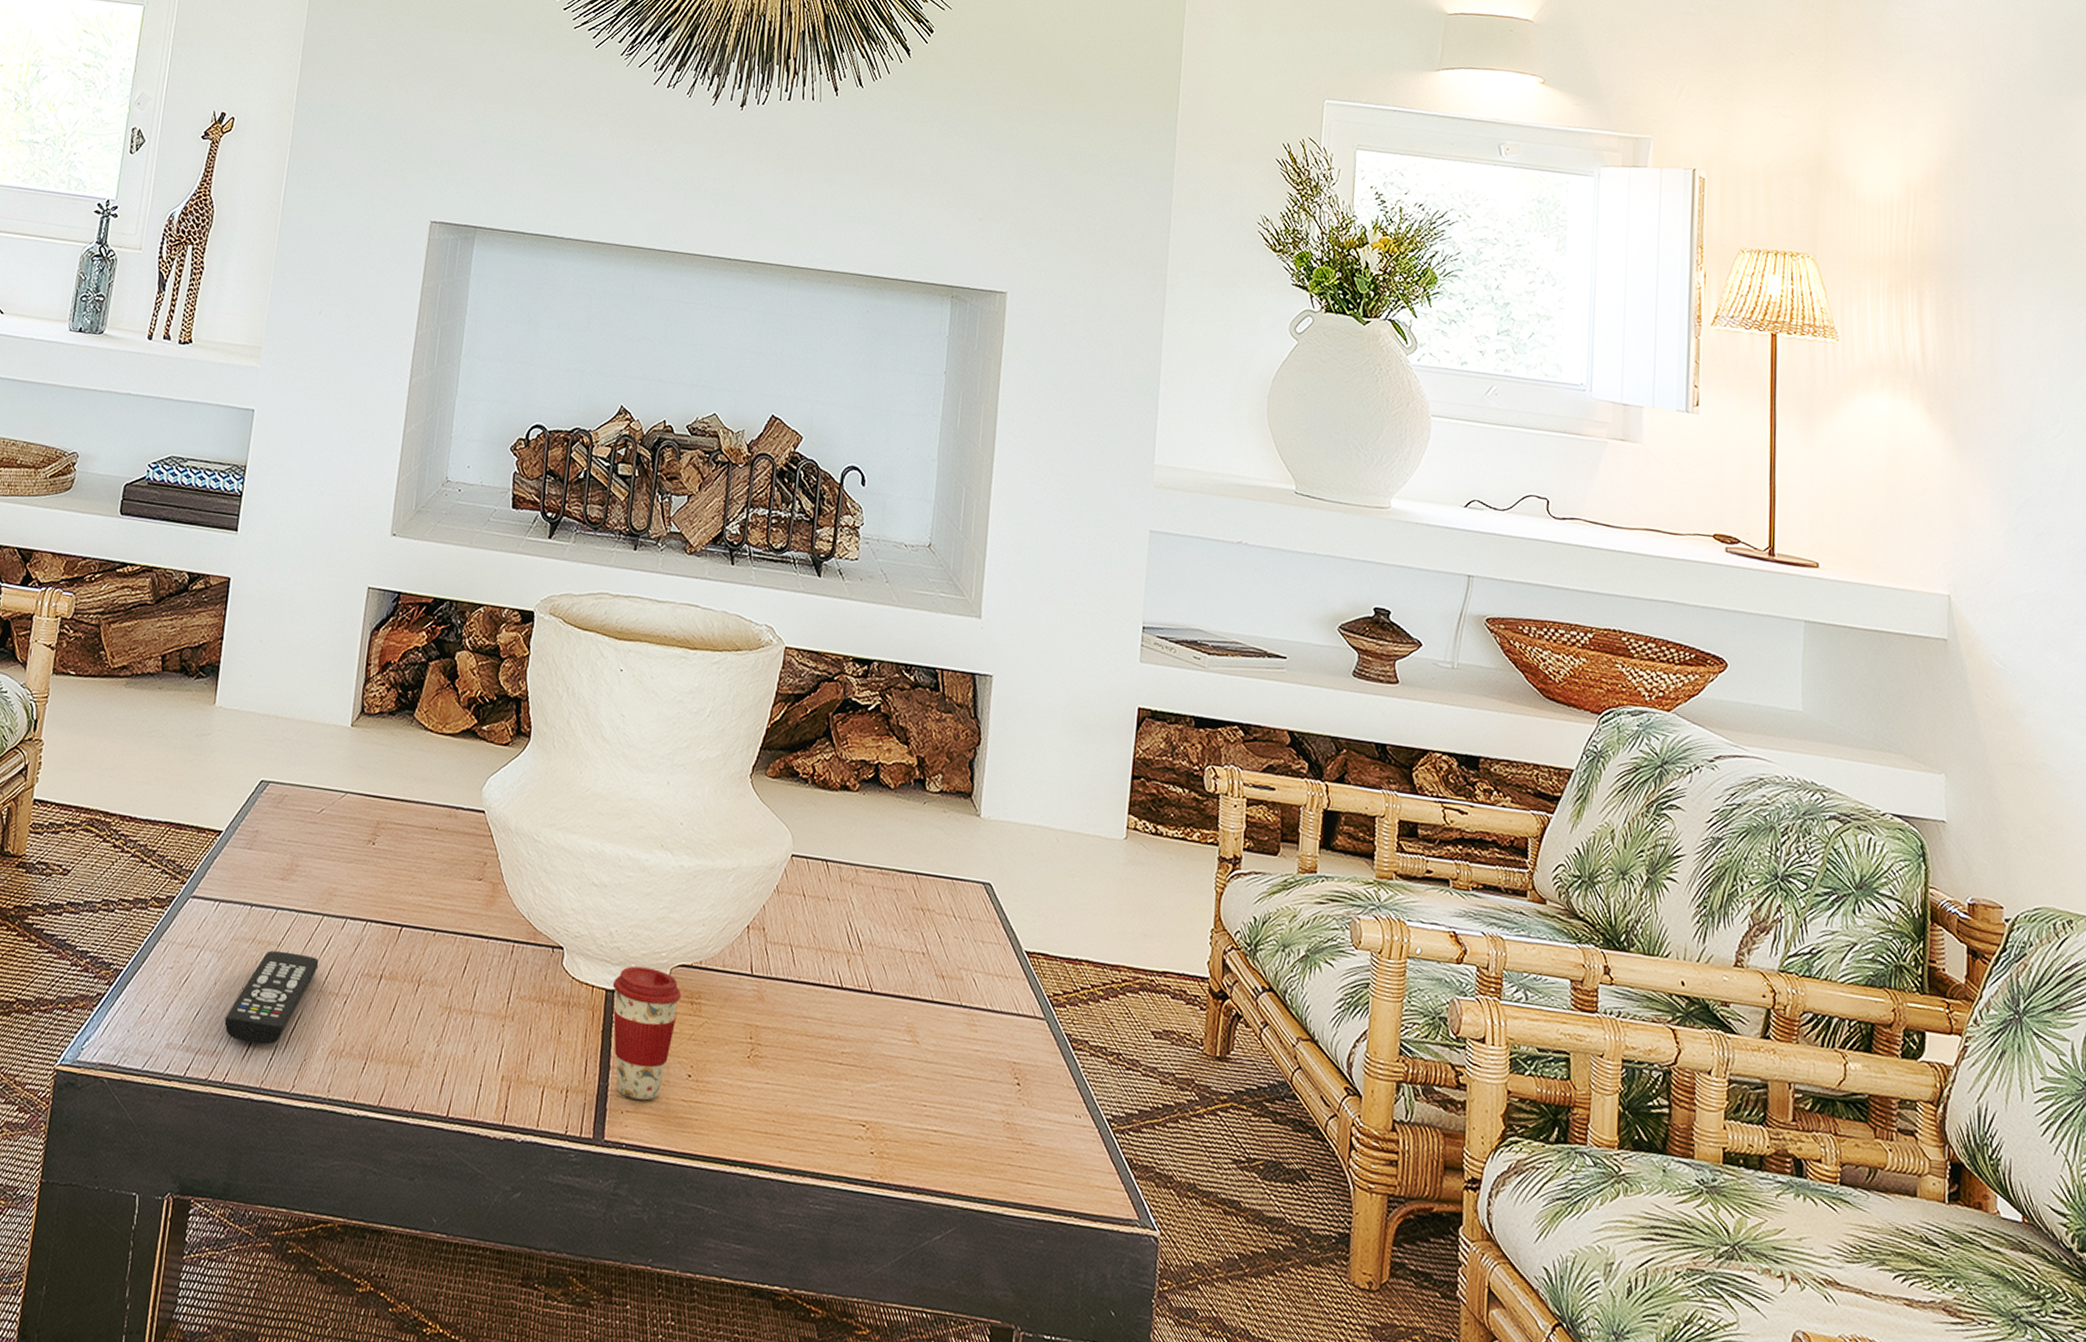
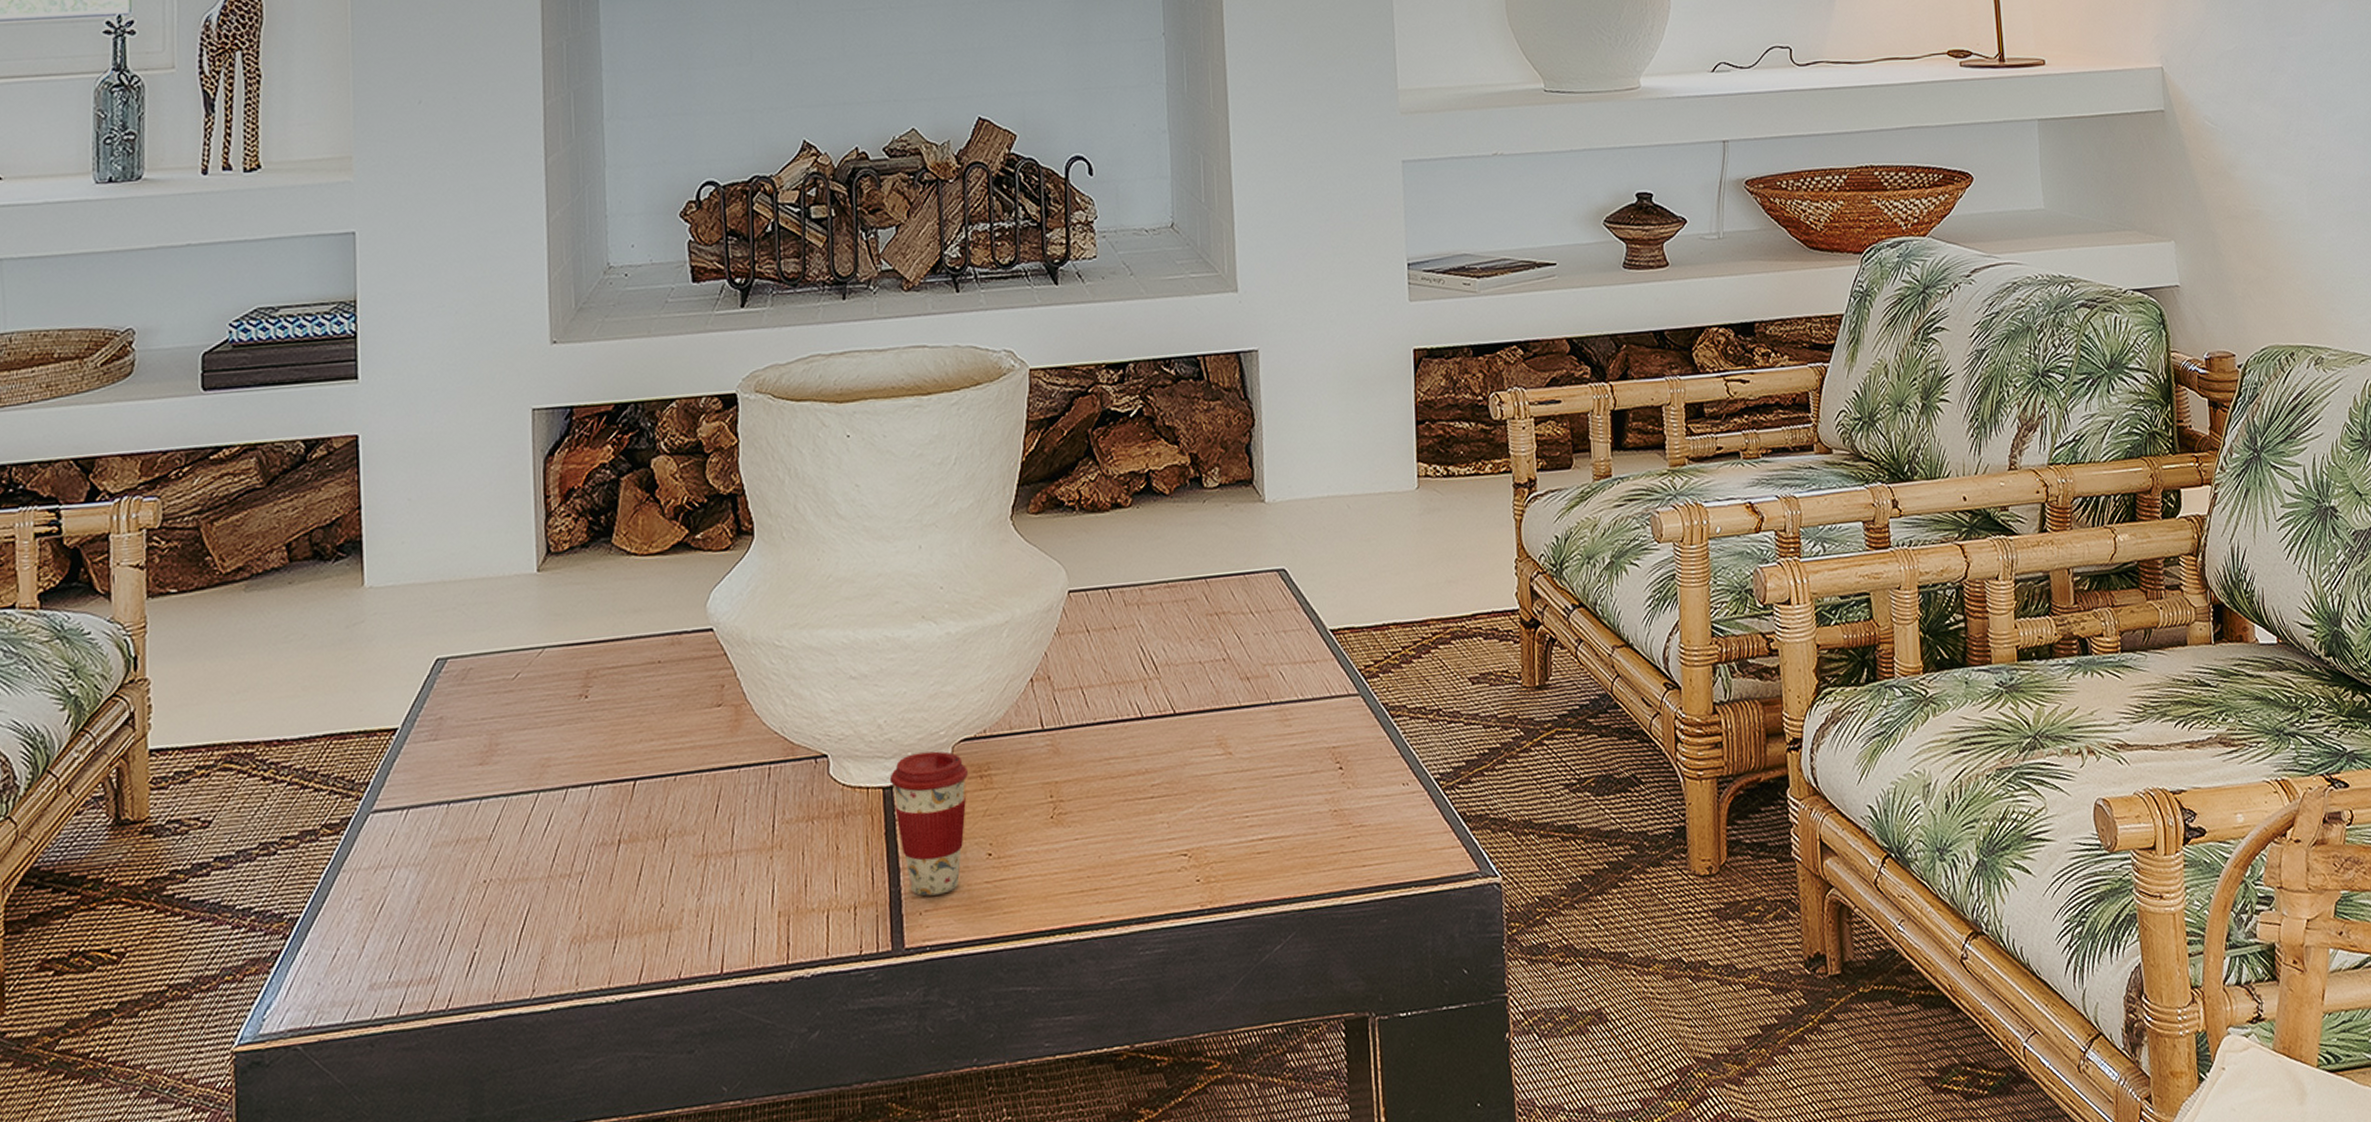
remote control: present [224,950,319,1045] -> none [437,841,542,958]

